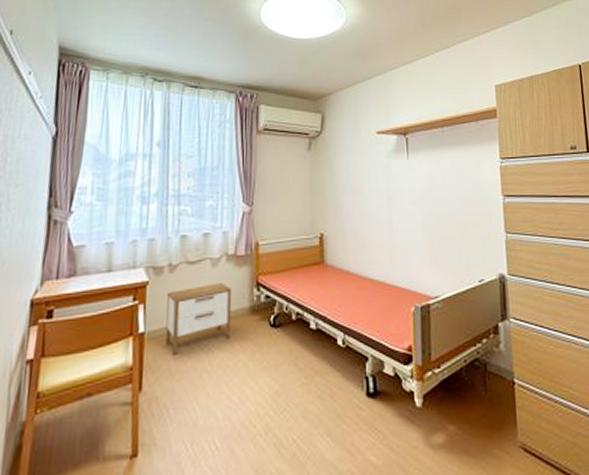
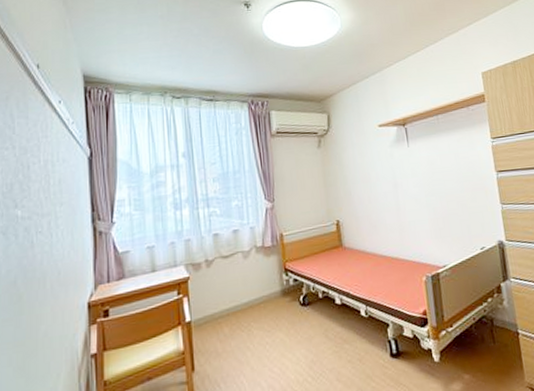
nightstand: present [165,282,232,355] -> none [207,271,267,338]

